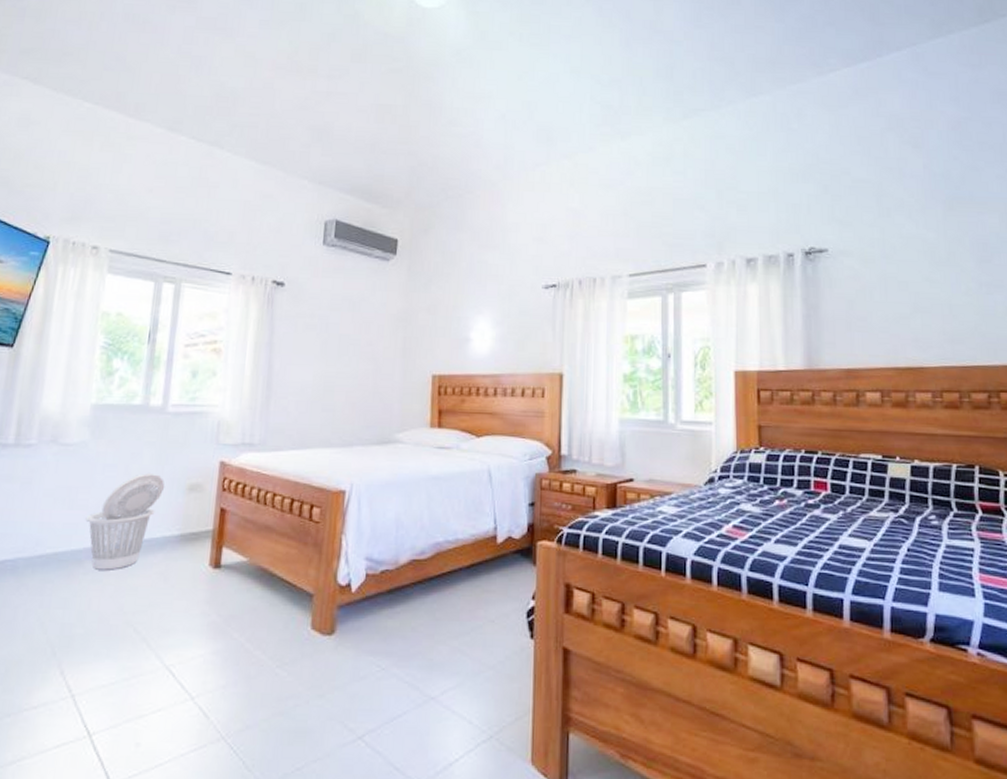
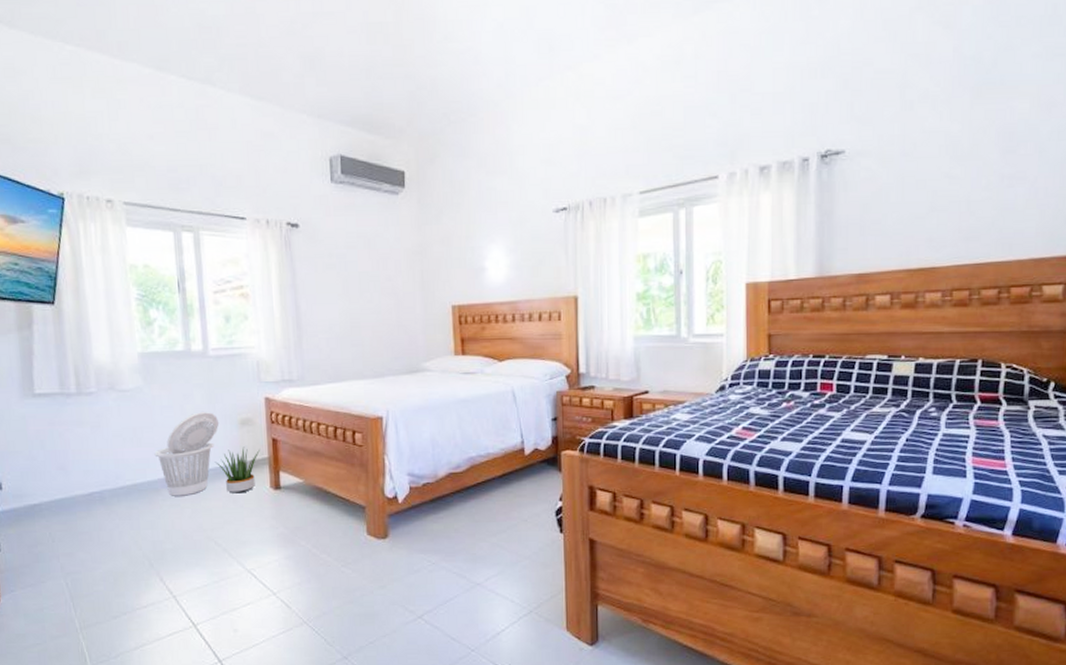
potted plant: none [151,516,206,571] -> present [214,447,261,494]

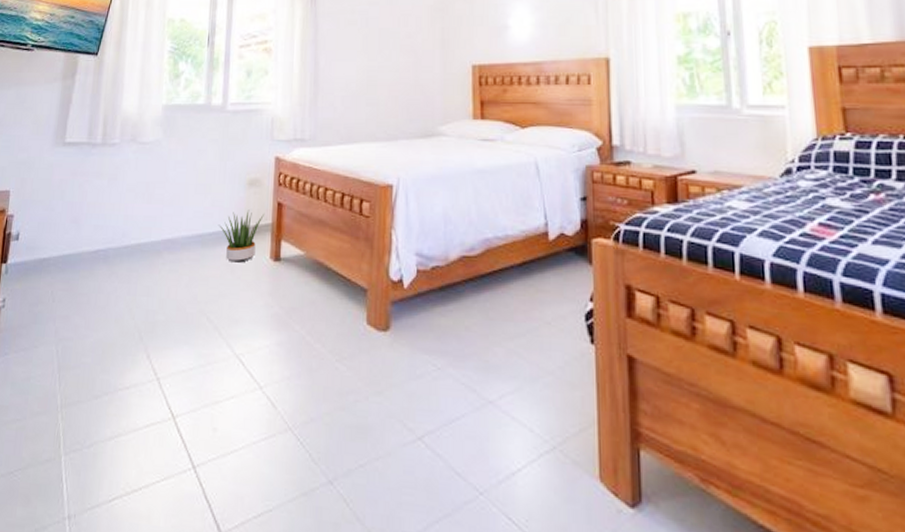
laundry basket: present [154,412,219,496] -> none [162,169,228,261]

